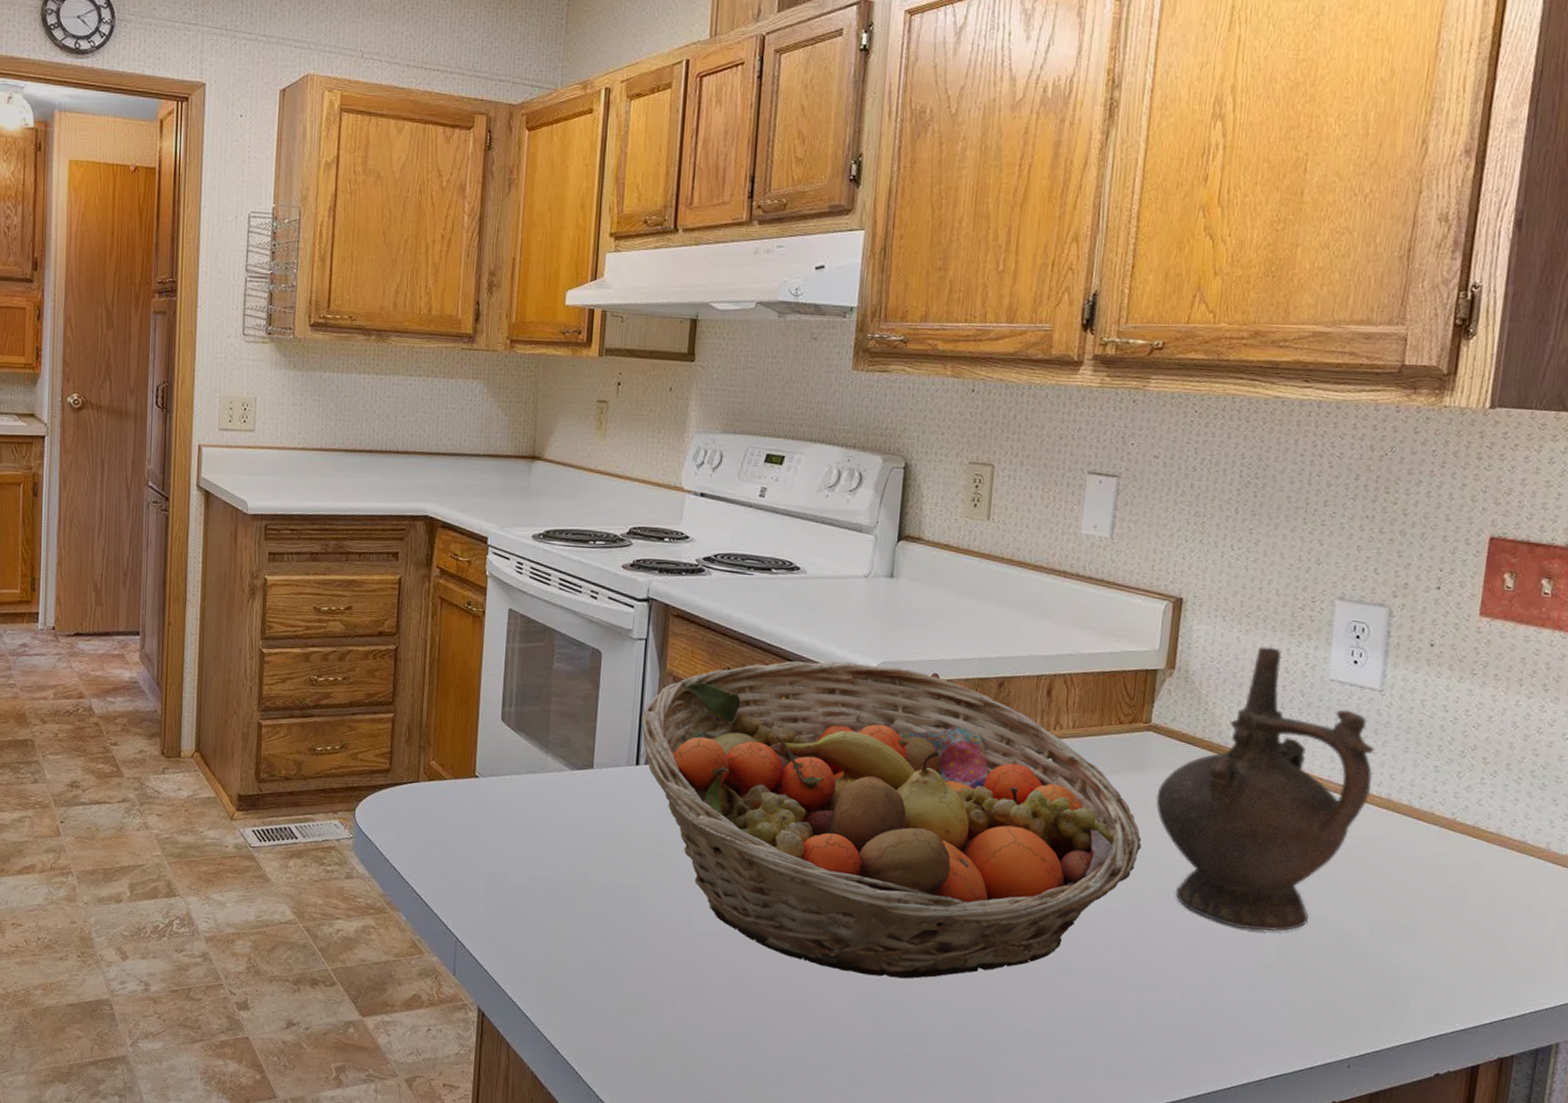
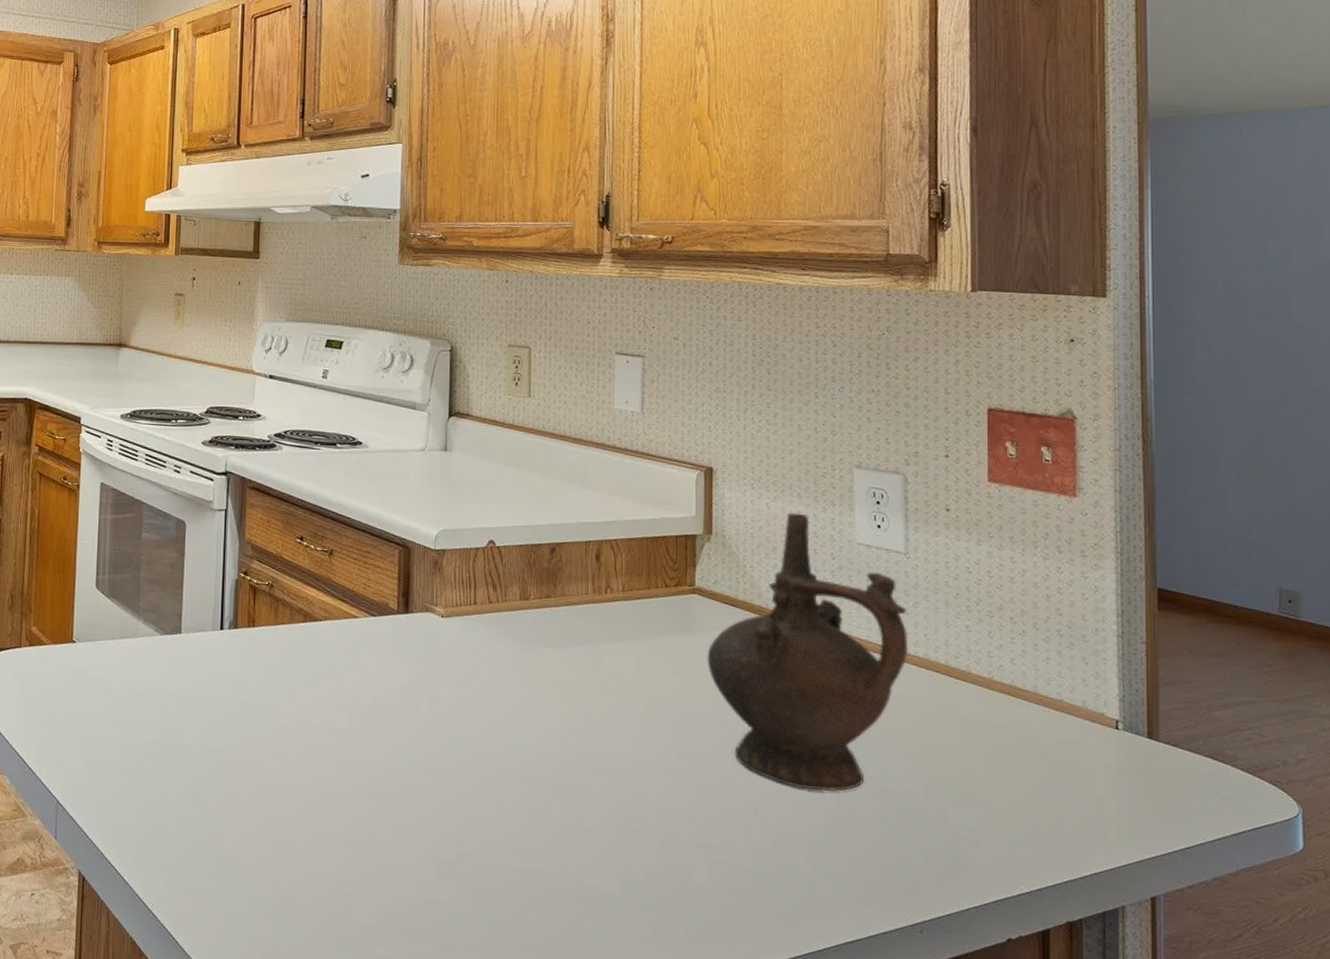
fruit basket: present [641,661,1142,979] -> none [224,529,697,841]

